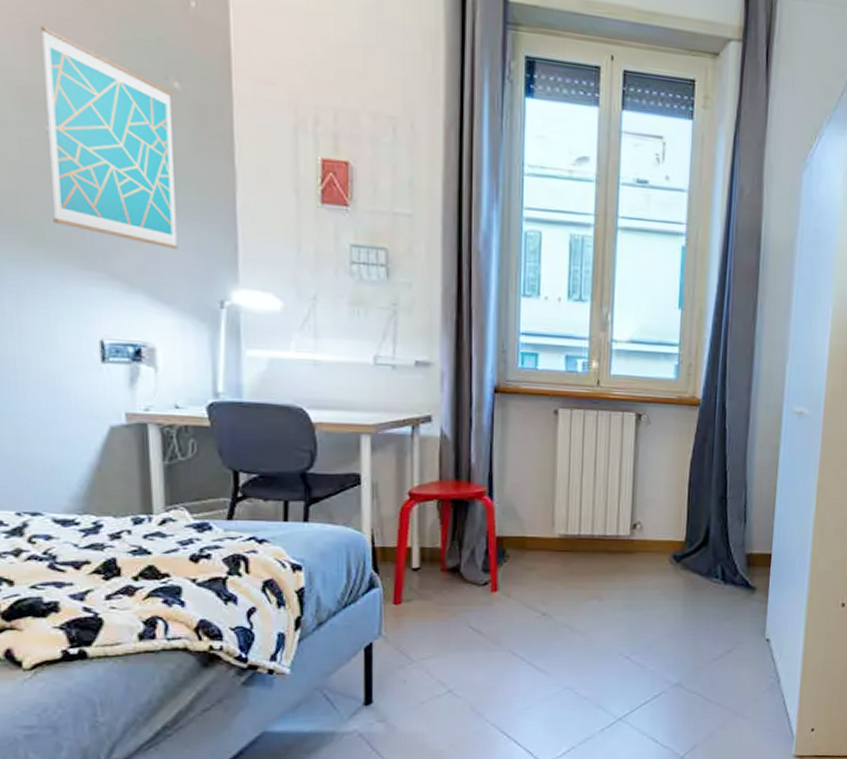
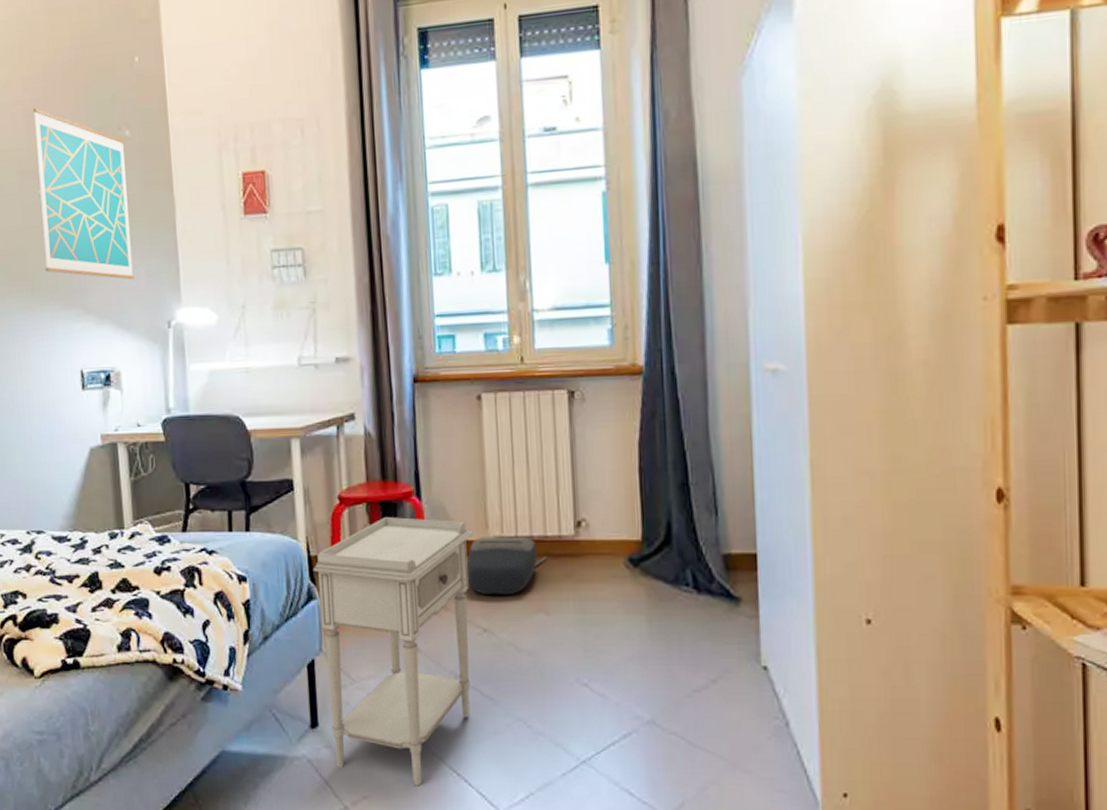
nightstand: none [376,514,540,749] -> present [312,517,474,786]
backpack: none [531,534,605,585] -> present [466,536,547,596]

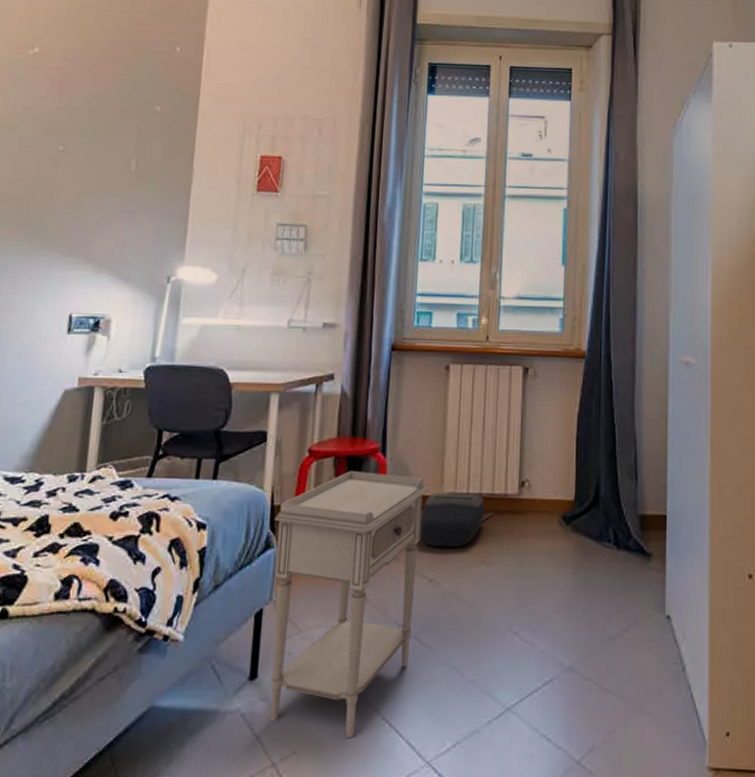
wall art: present [32,108,135,280] -> none [51,75,154,236]

